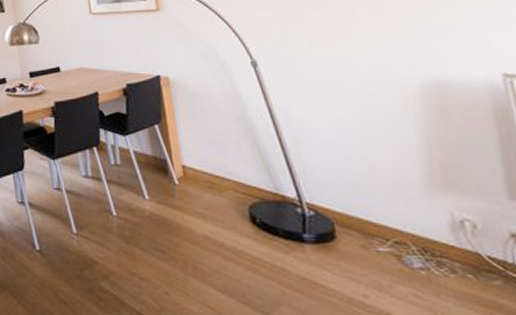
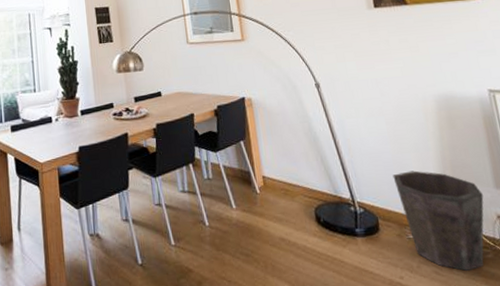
waste bin: none [356,170,490,298] -> present [392,170,484,271]

